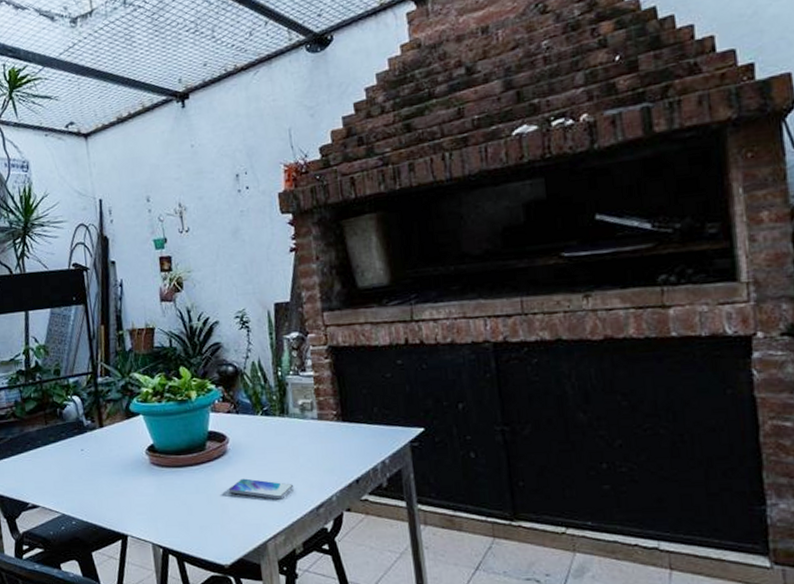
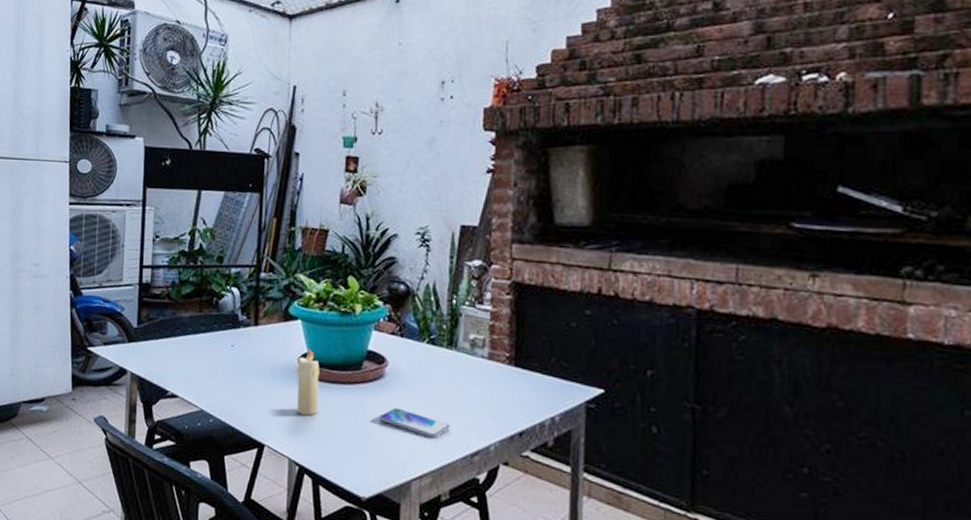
candle: none [145,438,171,501] -> present [296,347,320,416]

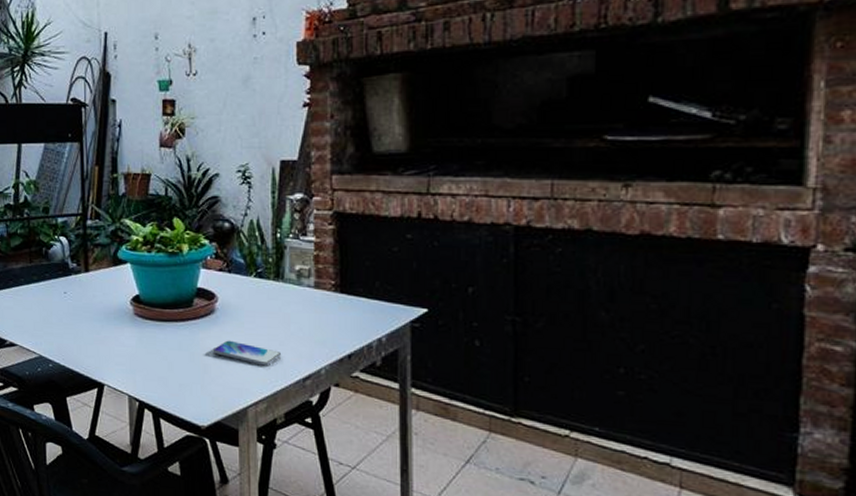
candle: present [296,347,320,416] -> none [129,289,153,354]

